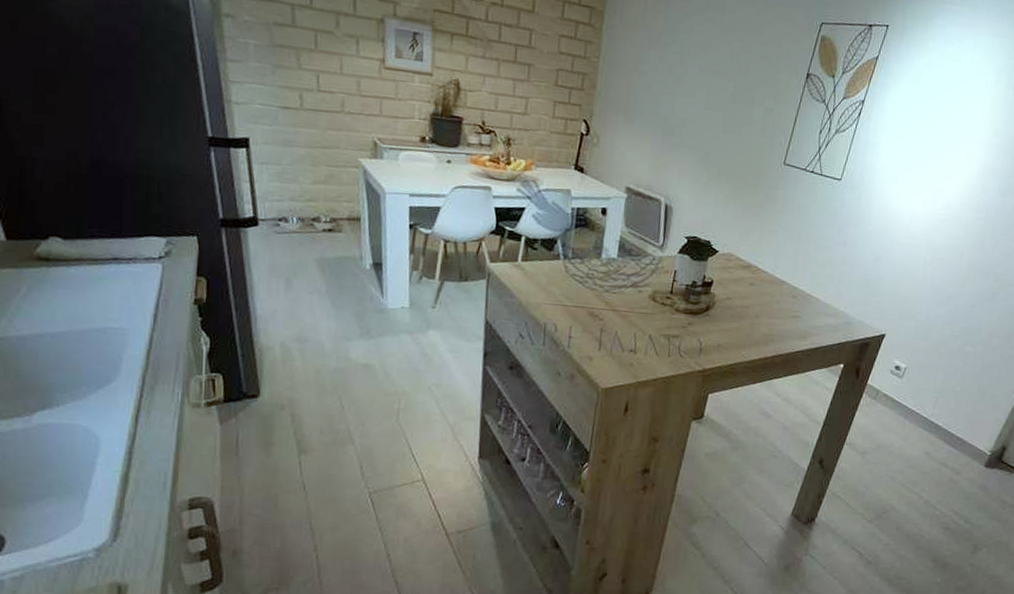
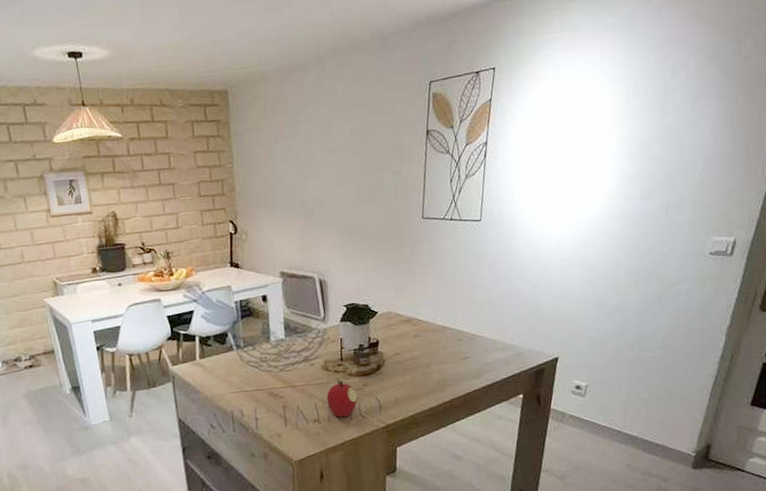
fruit: none [647,312,680,353] -> present [326,379,358,418]

